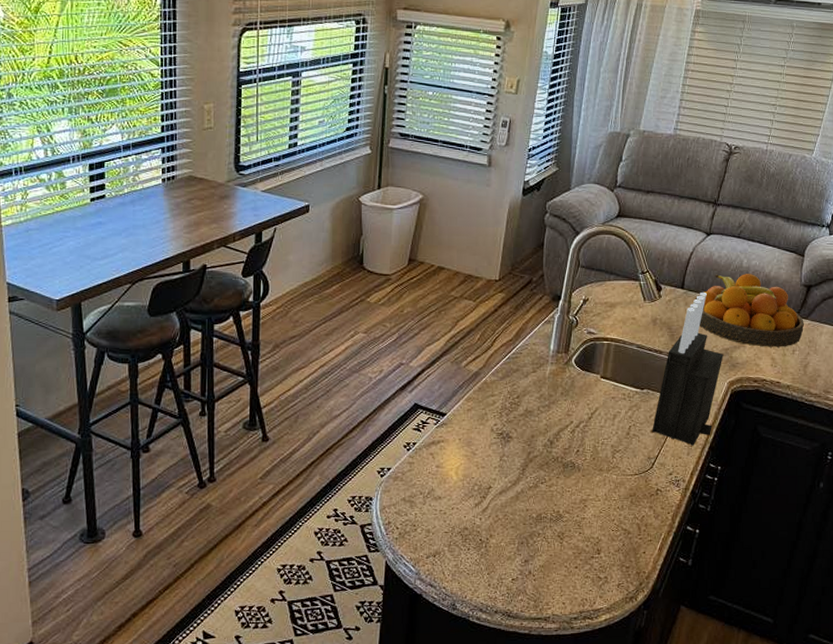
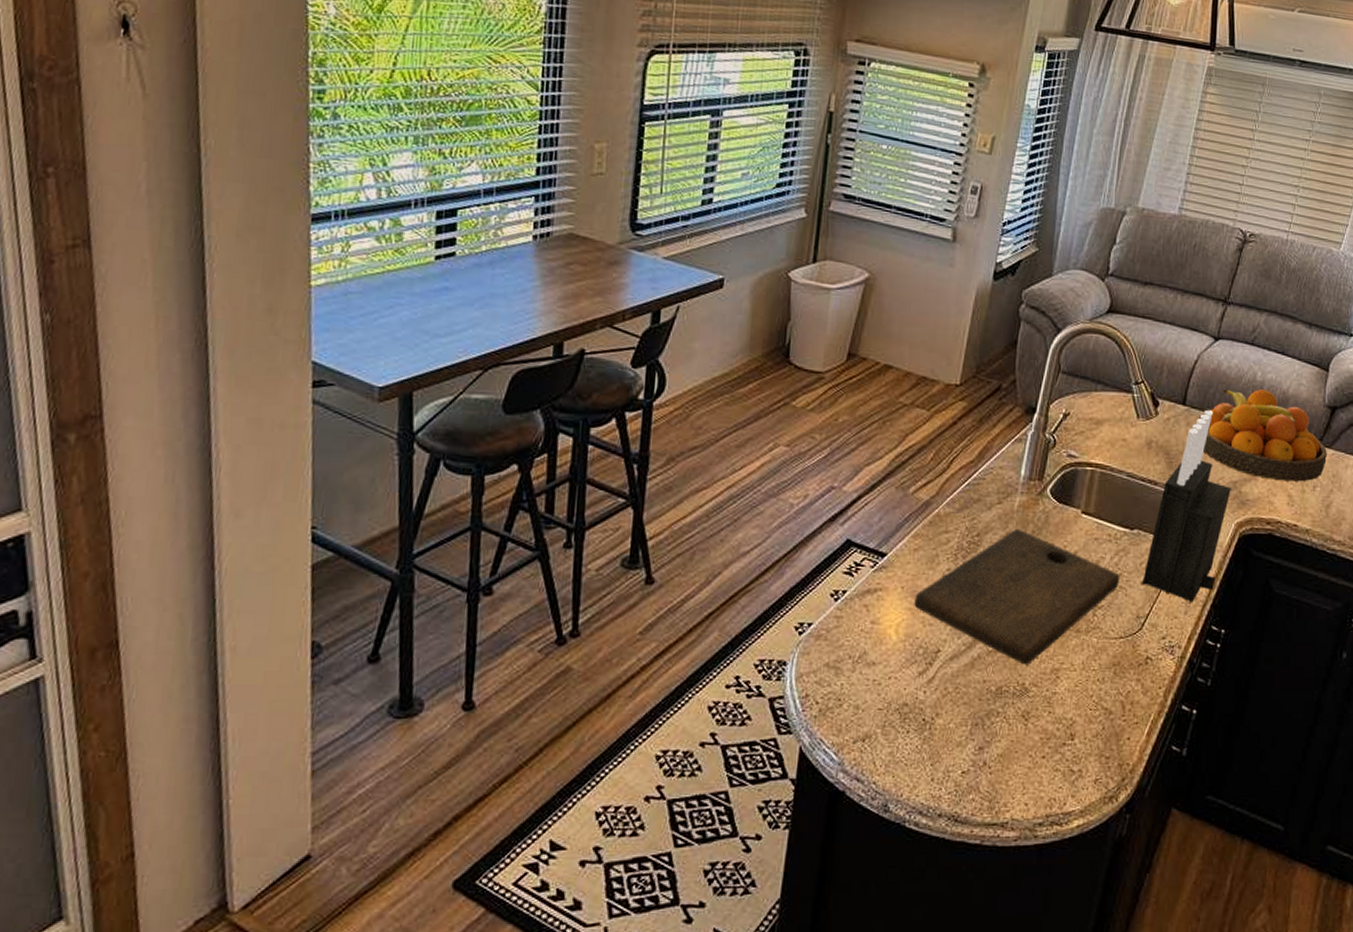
cutting board: none [469,391,634,497] -> present [914,528,1121,665]

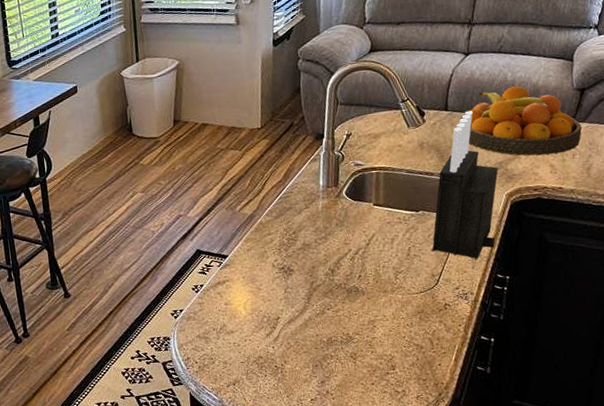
cutting board: present [914,528,1121,665] -> none [254,224,414,321]

